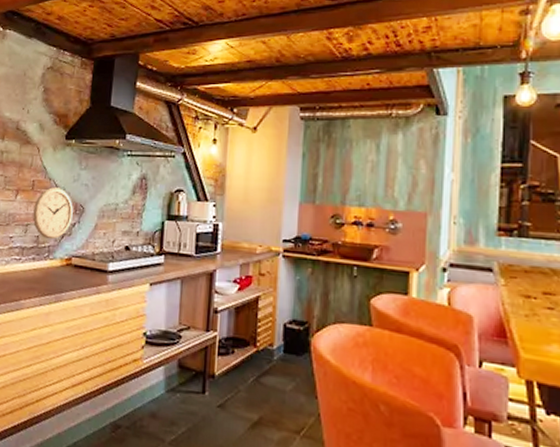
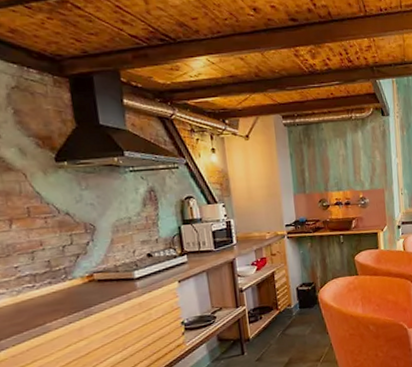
wall clock: present [32,187,73,240] -> none [35,210,85,262]

